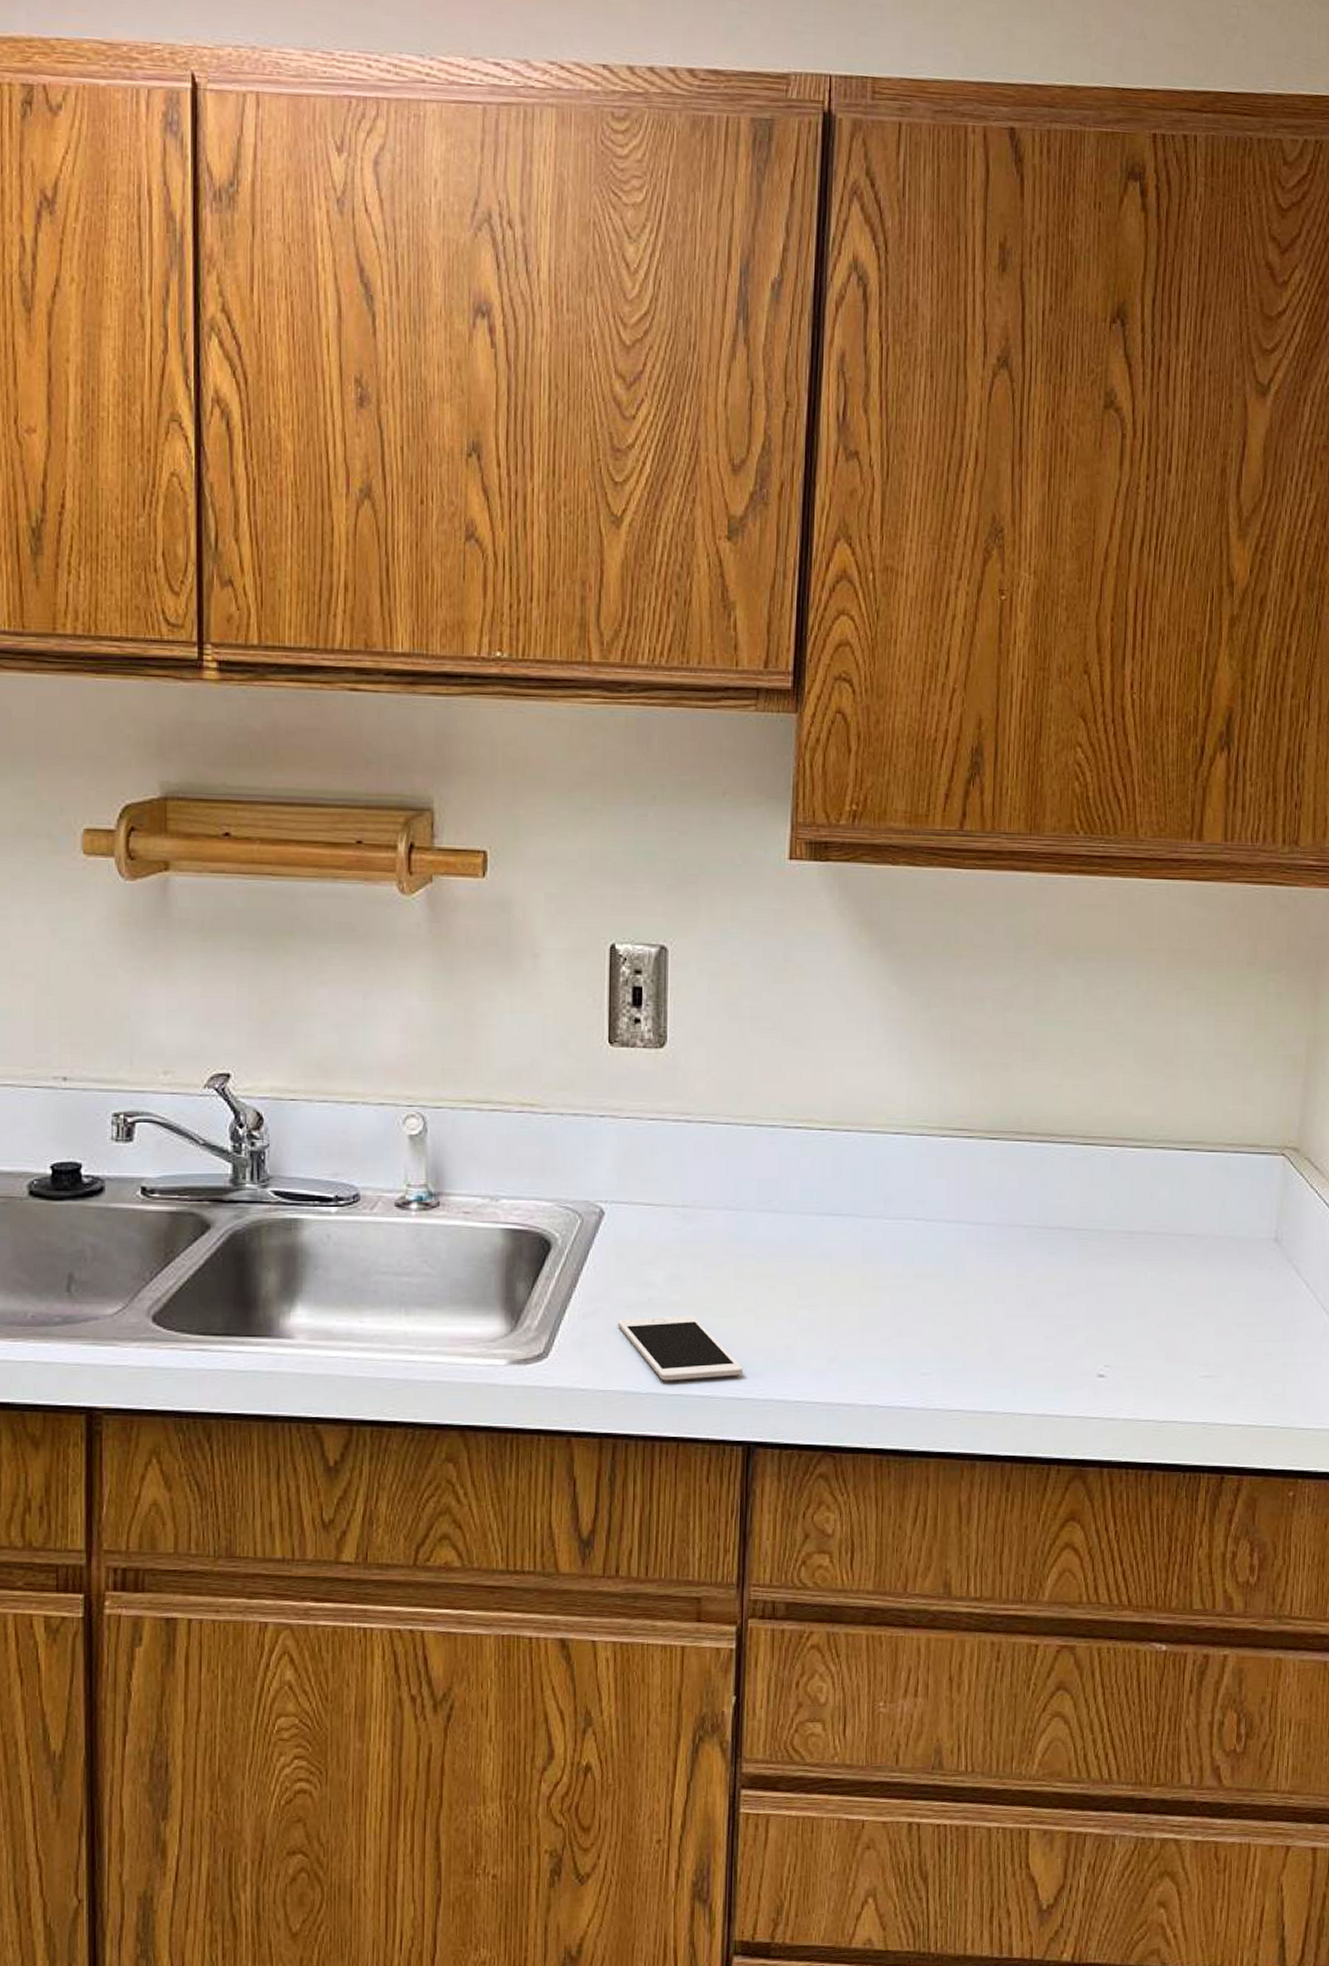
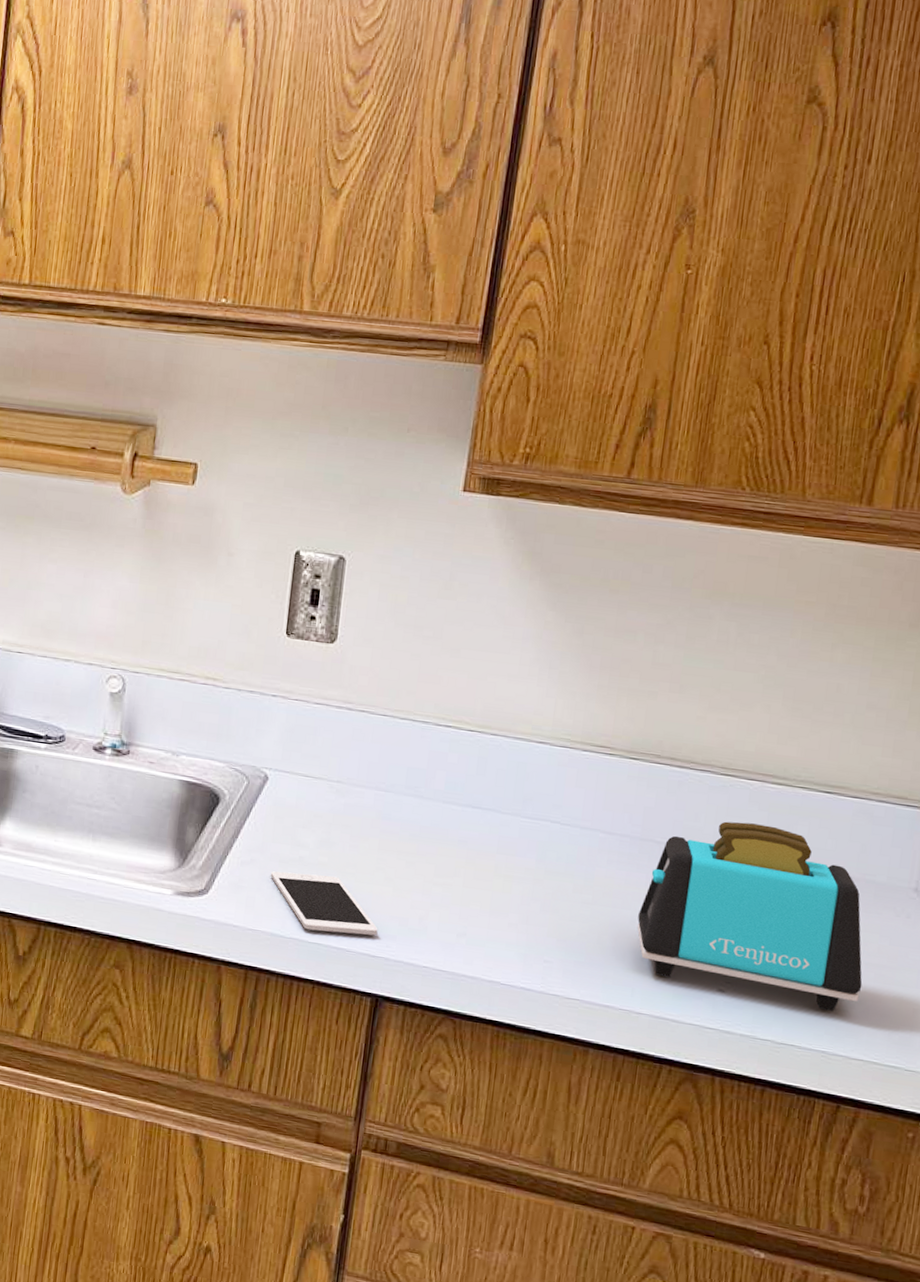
toaster: none [1012,1193,1234,1379] -> present [637,821,863,1012]

